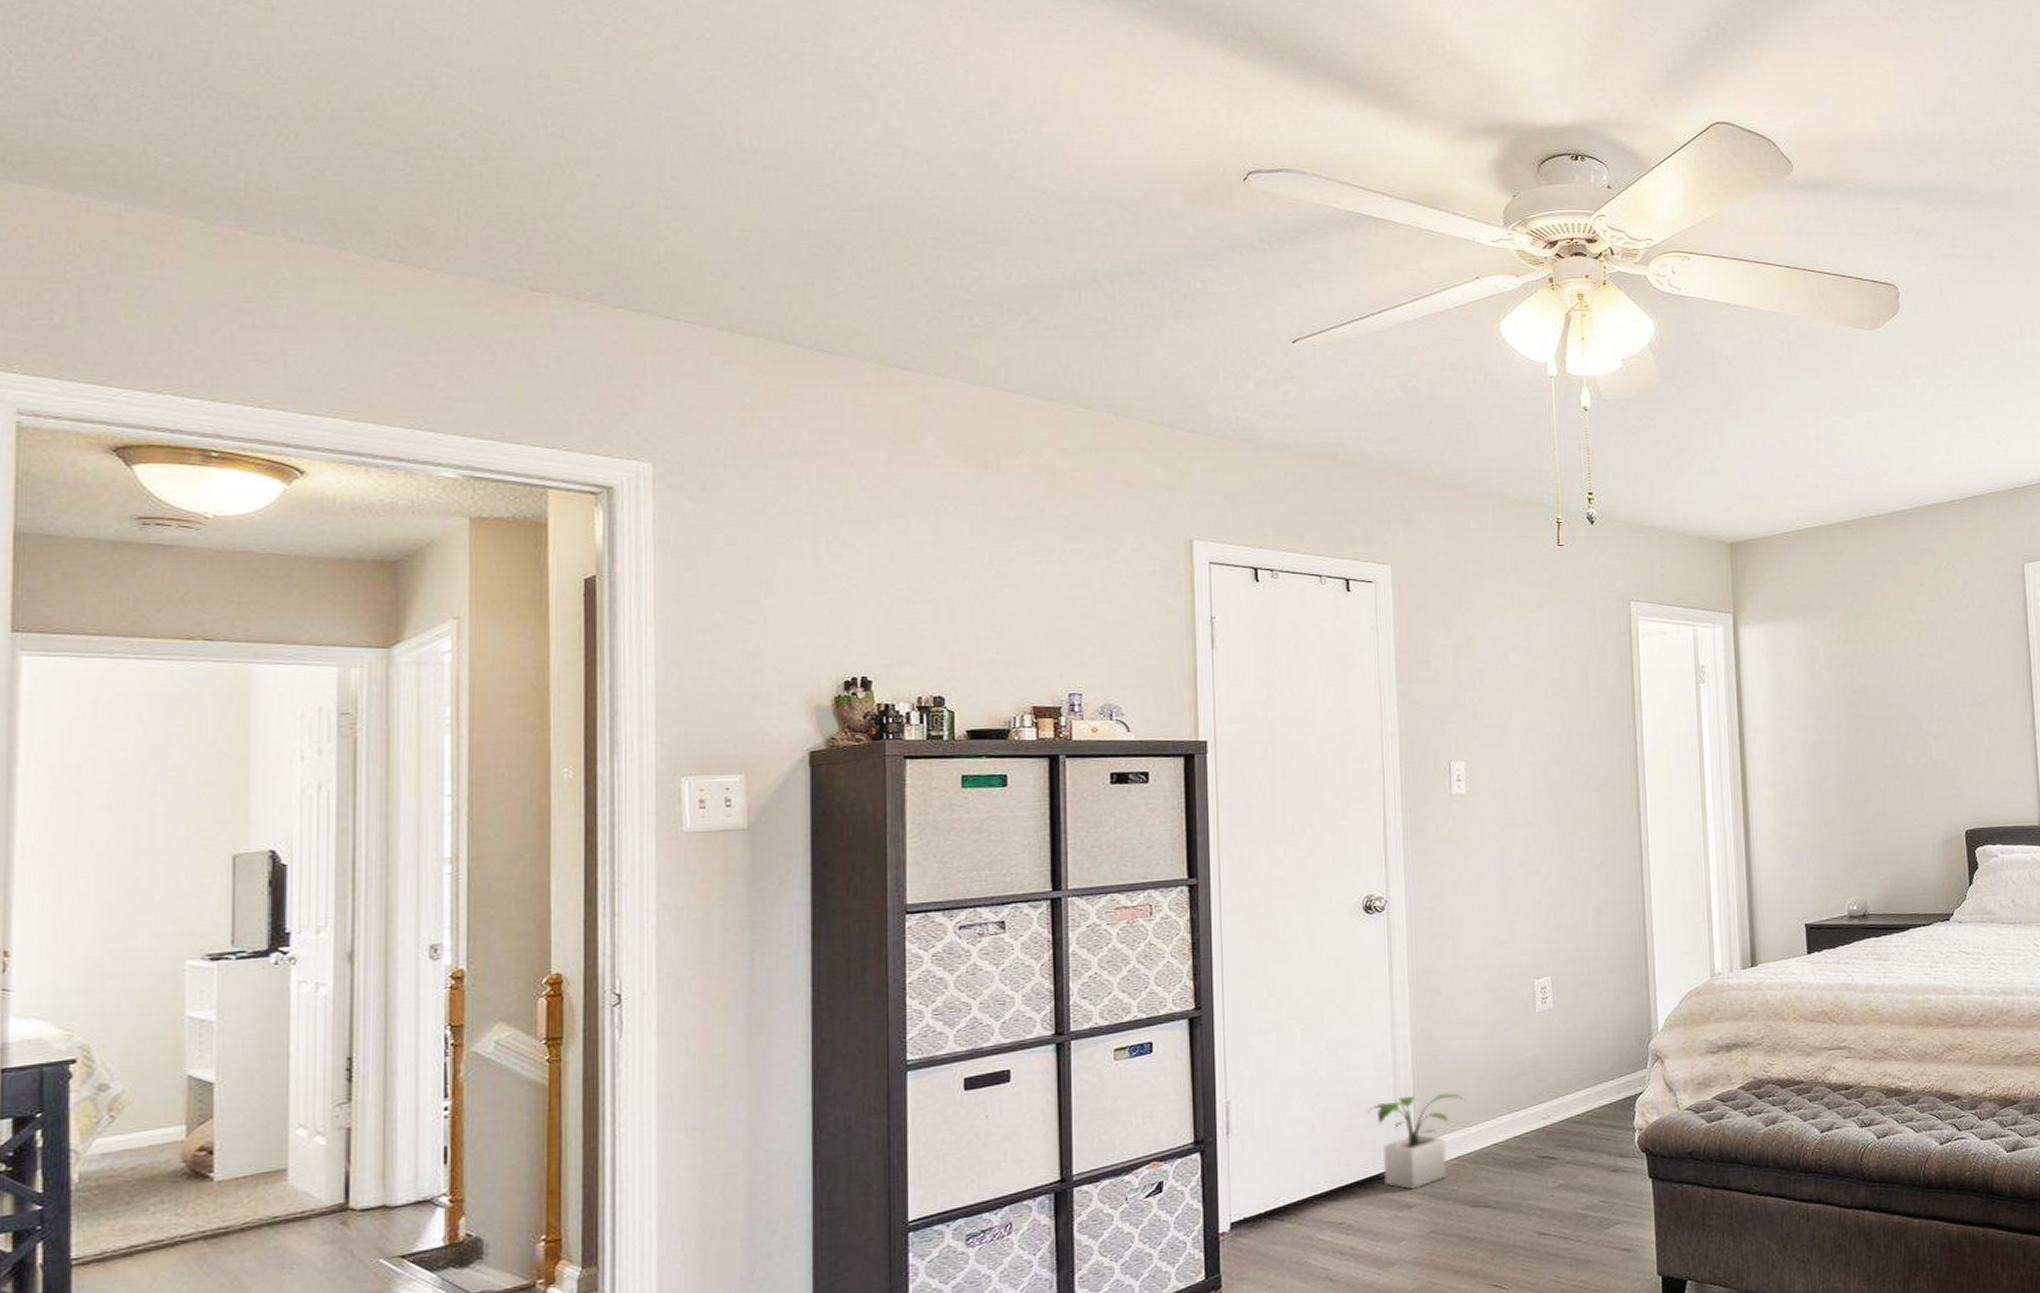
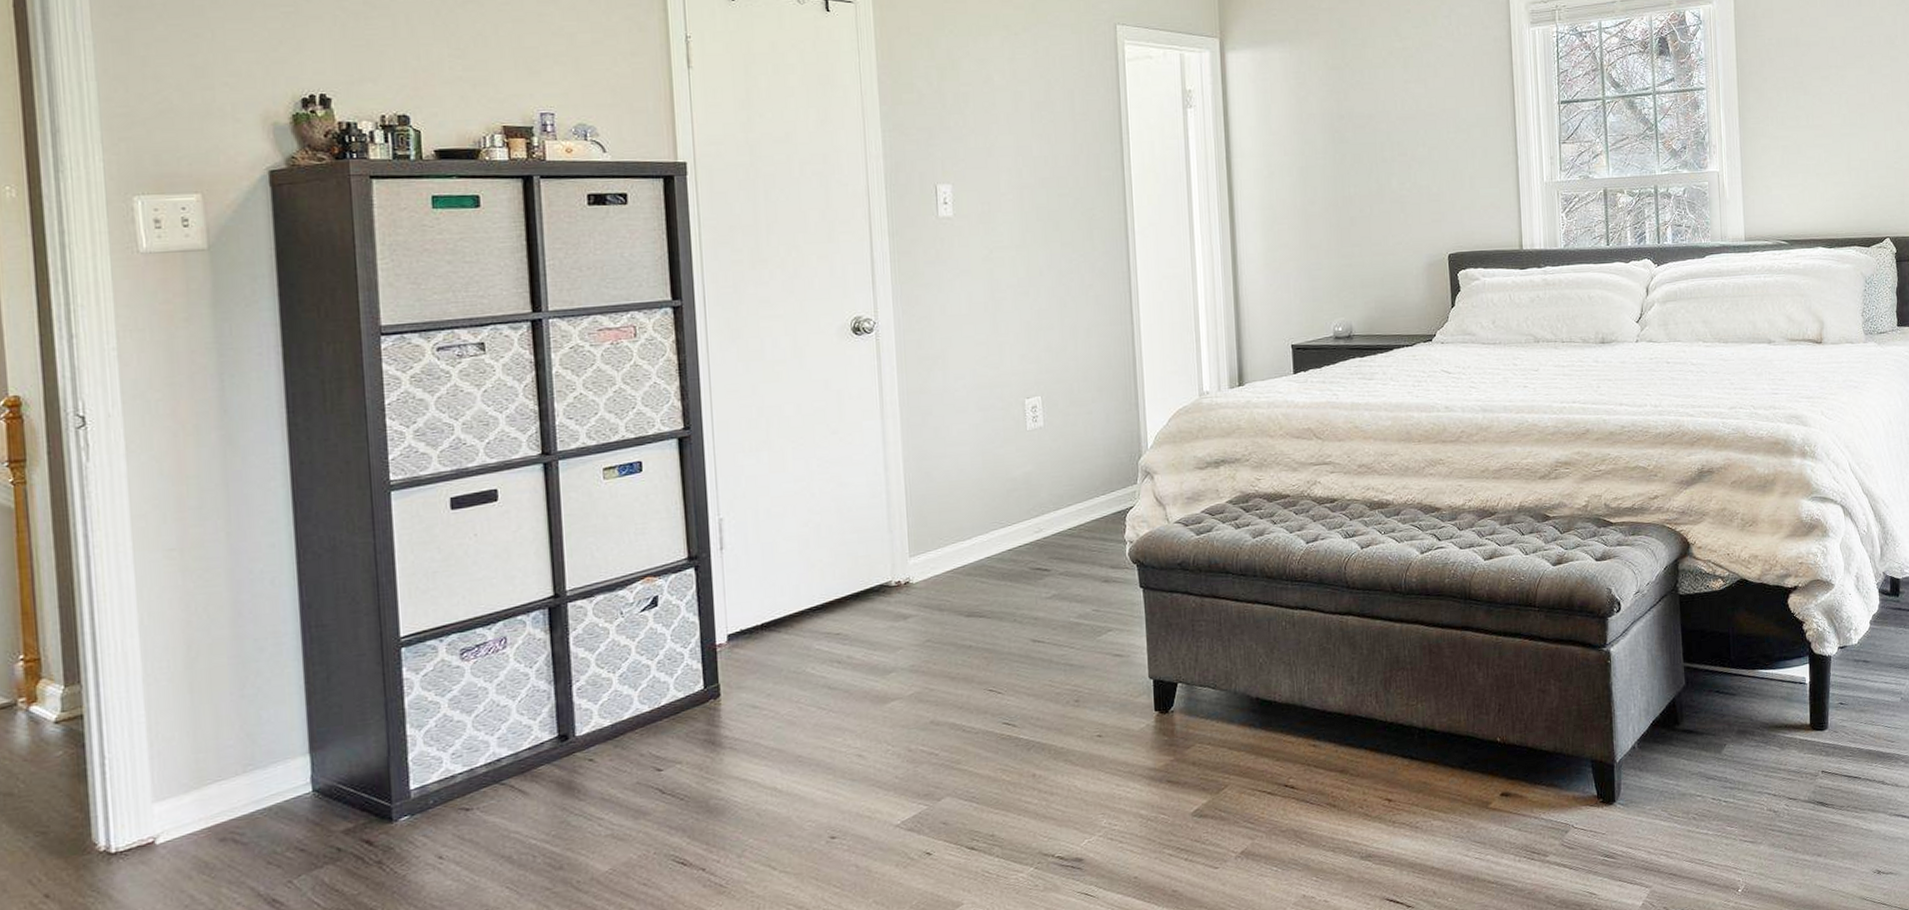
potted plant: present [1368,1093,1466,1190] -> none [861,508,959,601]

